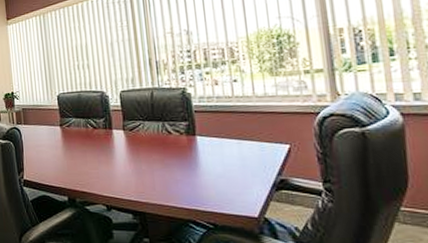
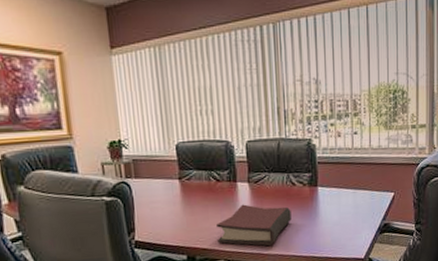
hardback book: none [94,151,170,195] -> present [217,204,292,247]

